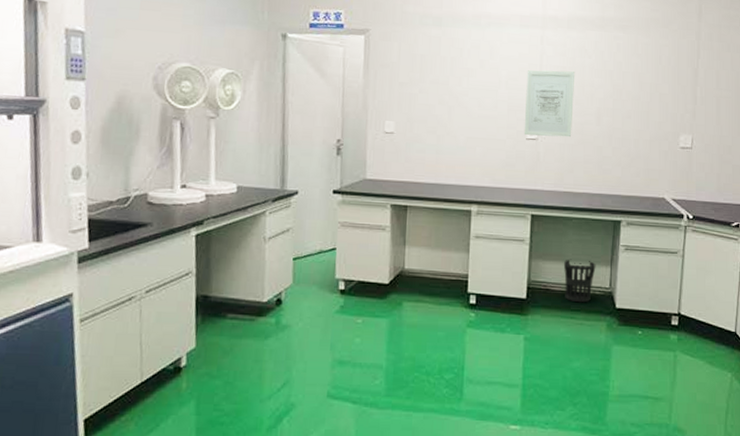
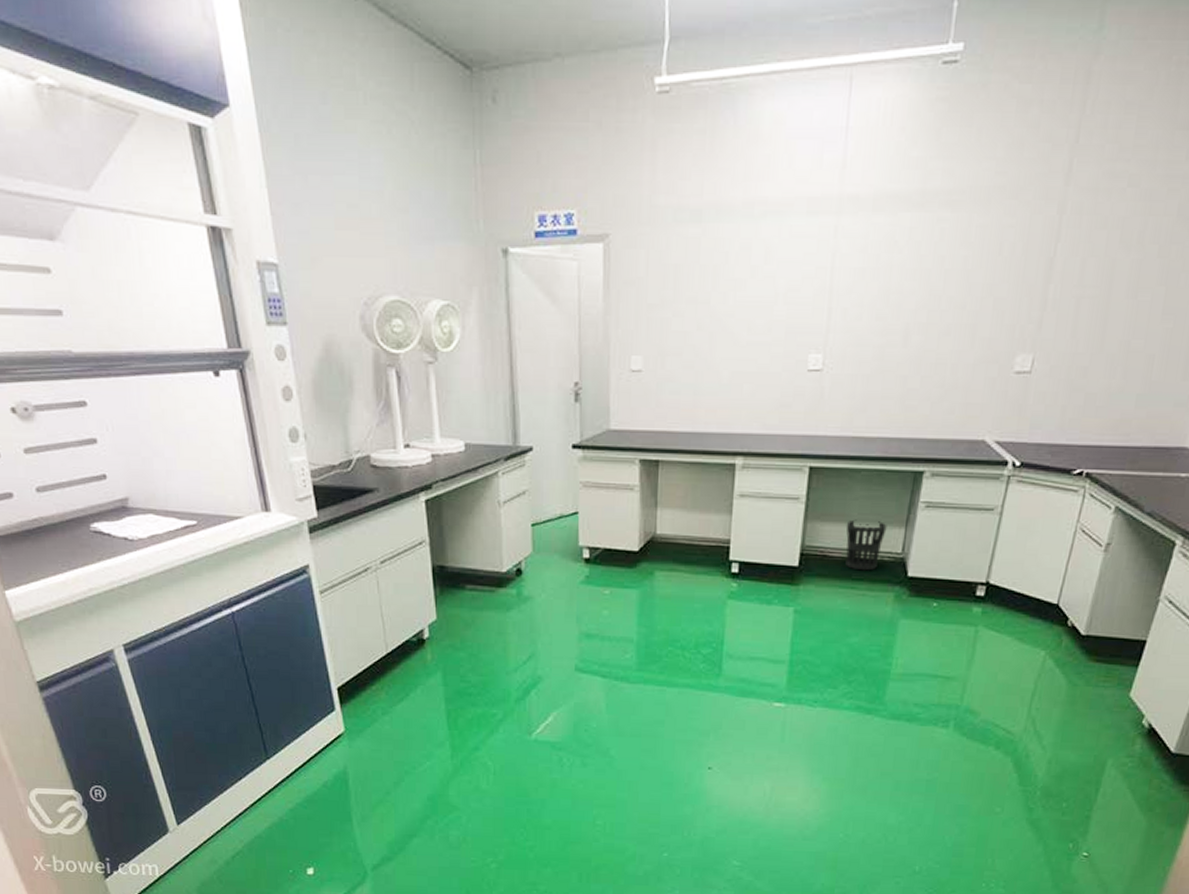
wall art: present [524,70,576,138] -> none [805,274,879,366]

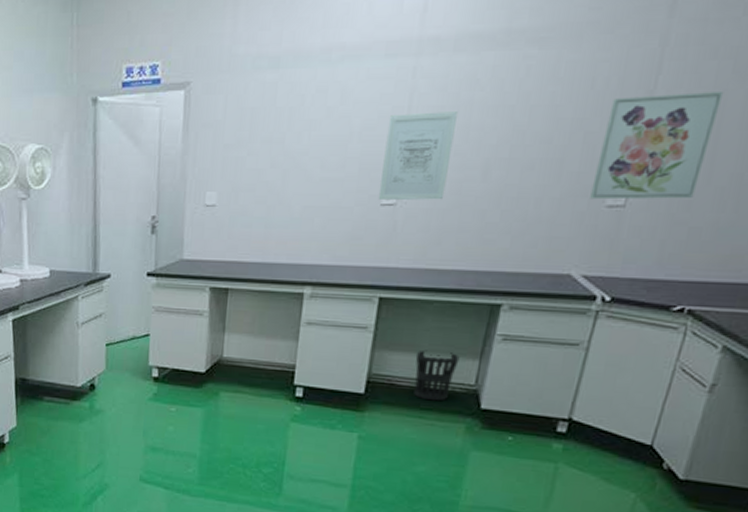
wall art: none [805,274,879,366] -> present [378,112,459,201]
wall art: none [1000,260,1113,366] -> present [590,90,724,200]

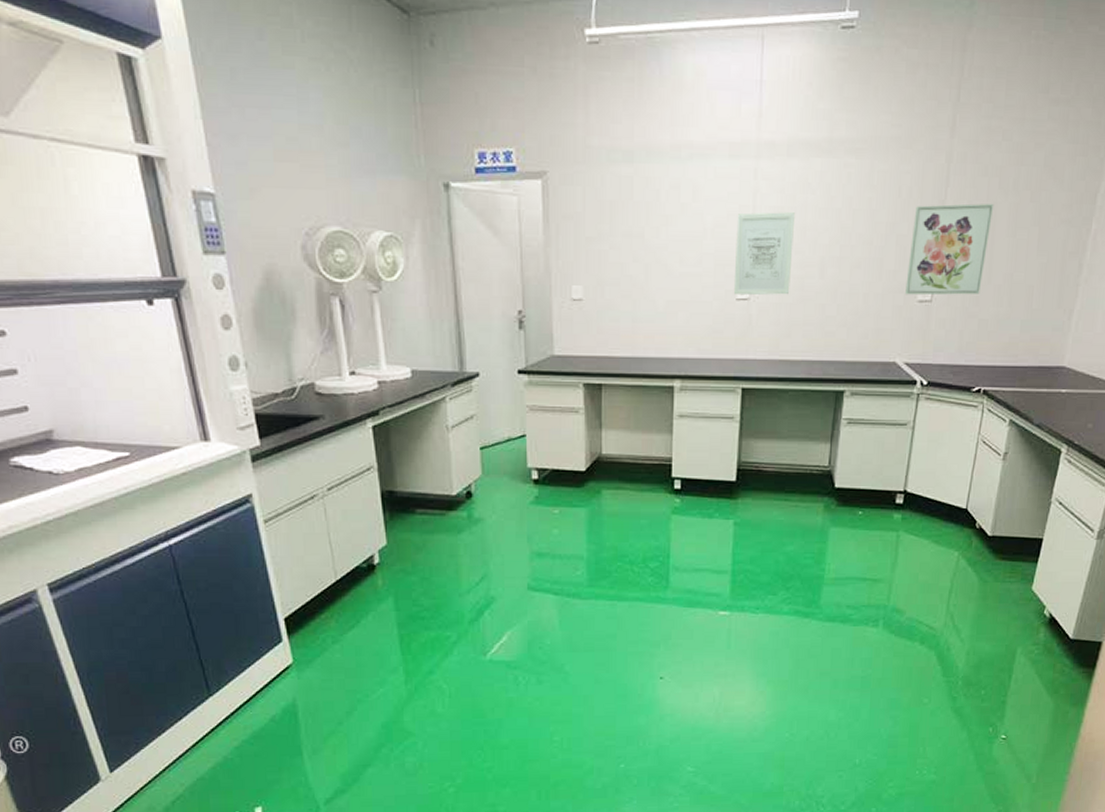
wastebasket: present [414,350,460,401] -> none [777,436,814,484]

